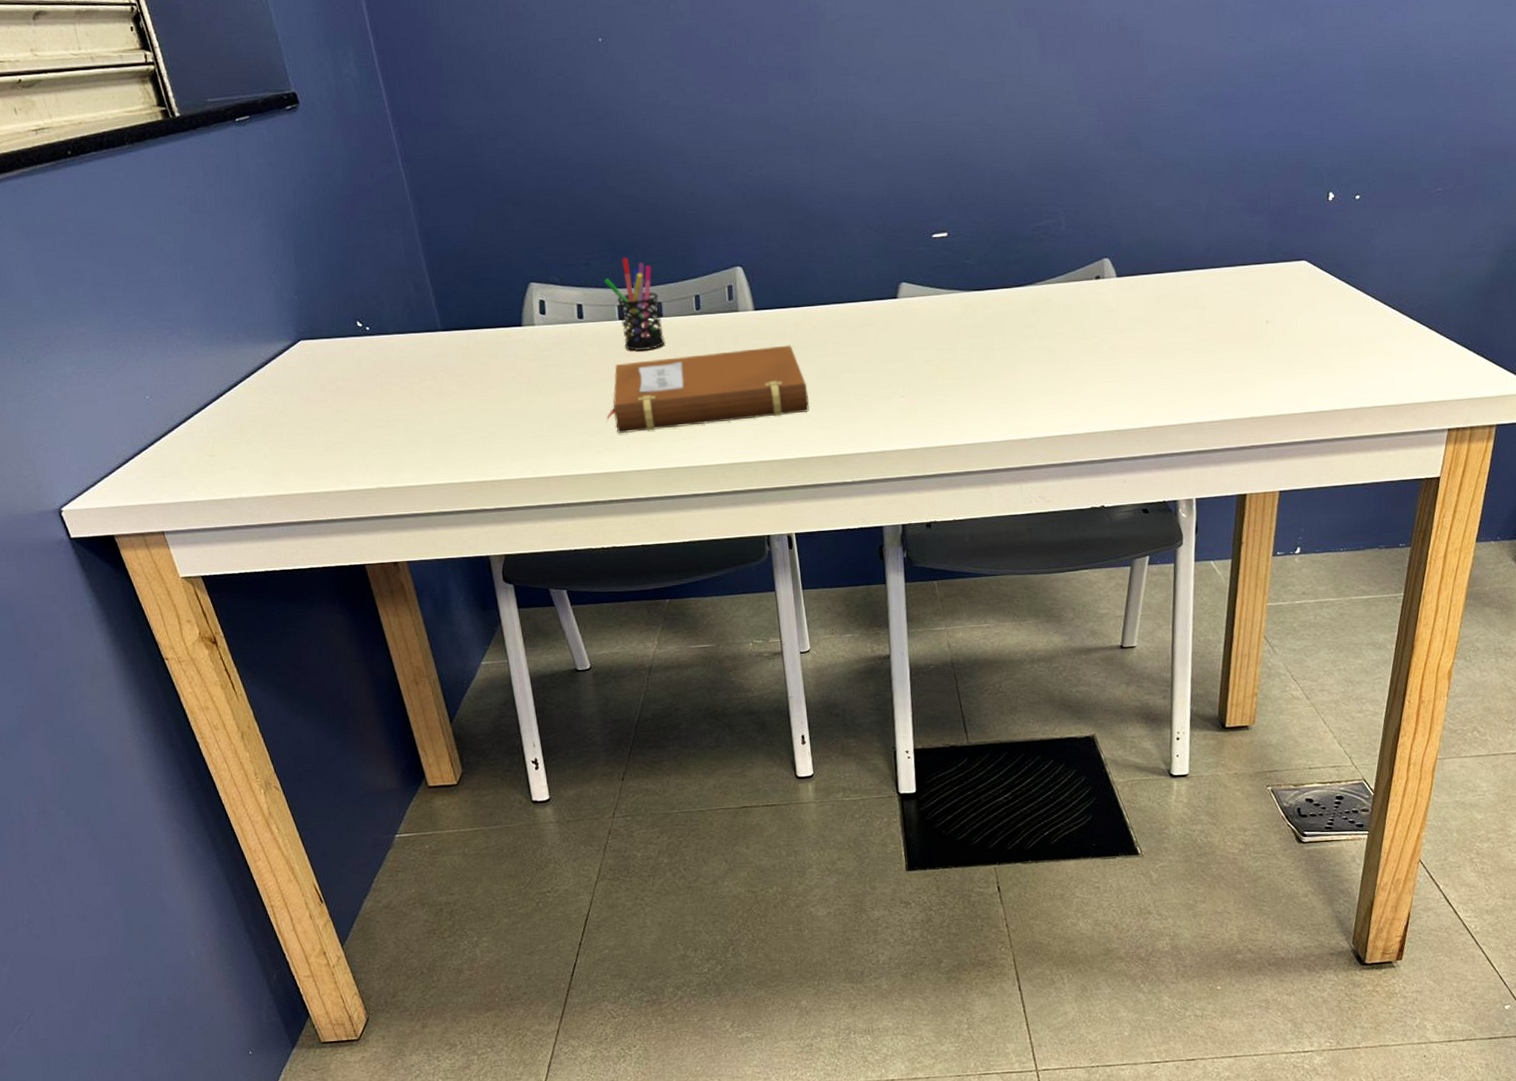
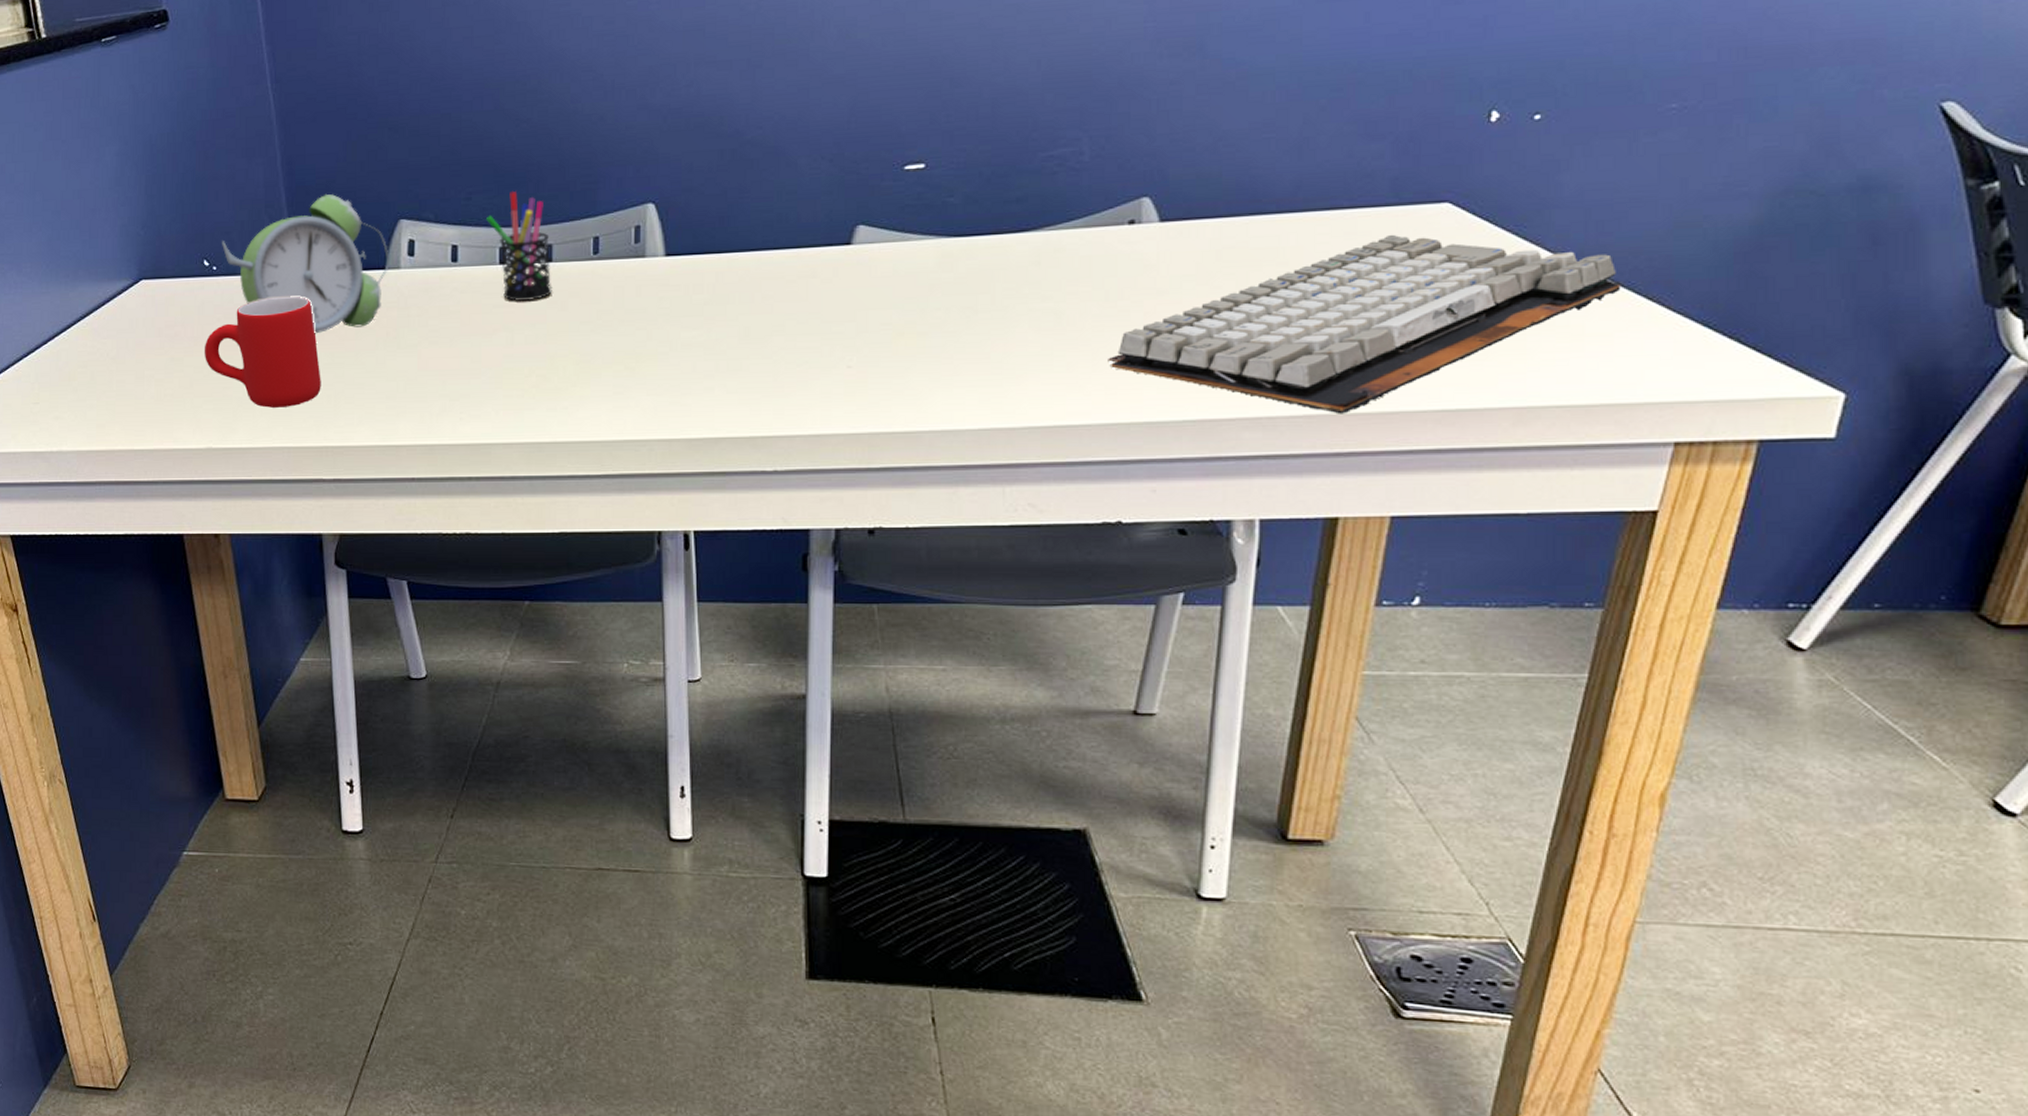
mug: none [366,351,476,450] -> present [204,296,321,408]
alarm clock: none [372,261,525,384] -> present [222,194,390,334]
notebook: present [606,345,809,433] -> none [473,299,725,398]
keyboard: none [1087,284,1413,419] -> present [1108,234,1621,414]

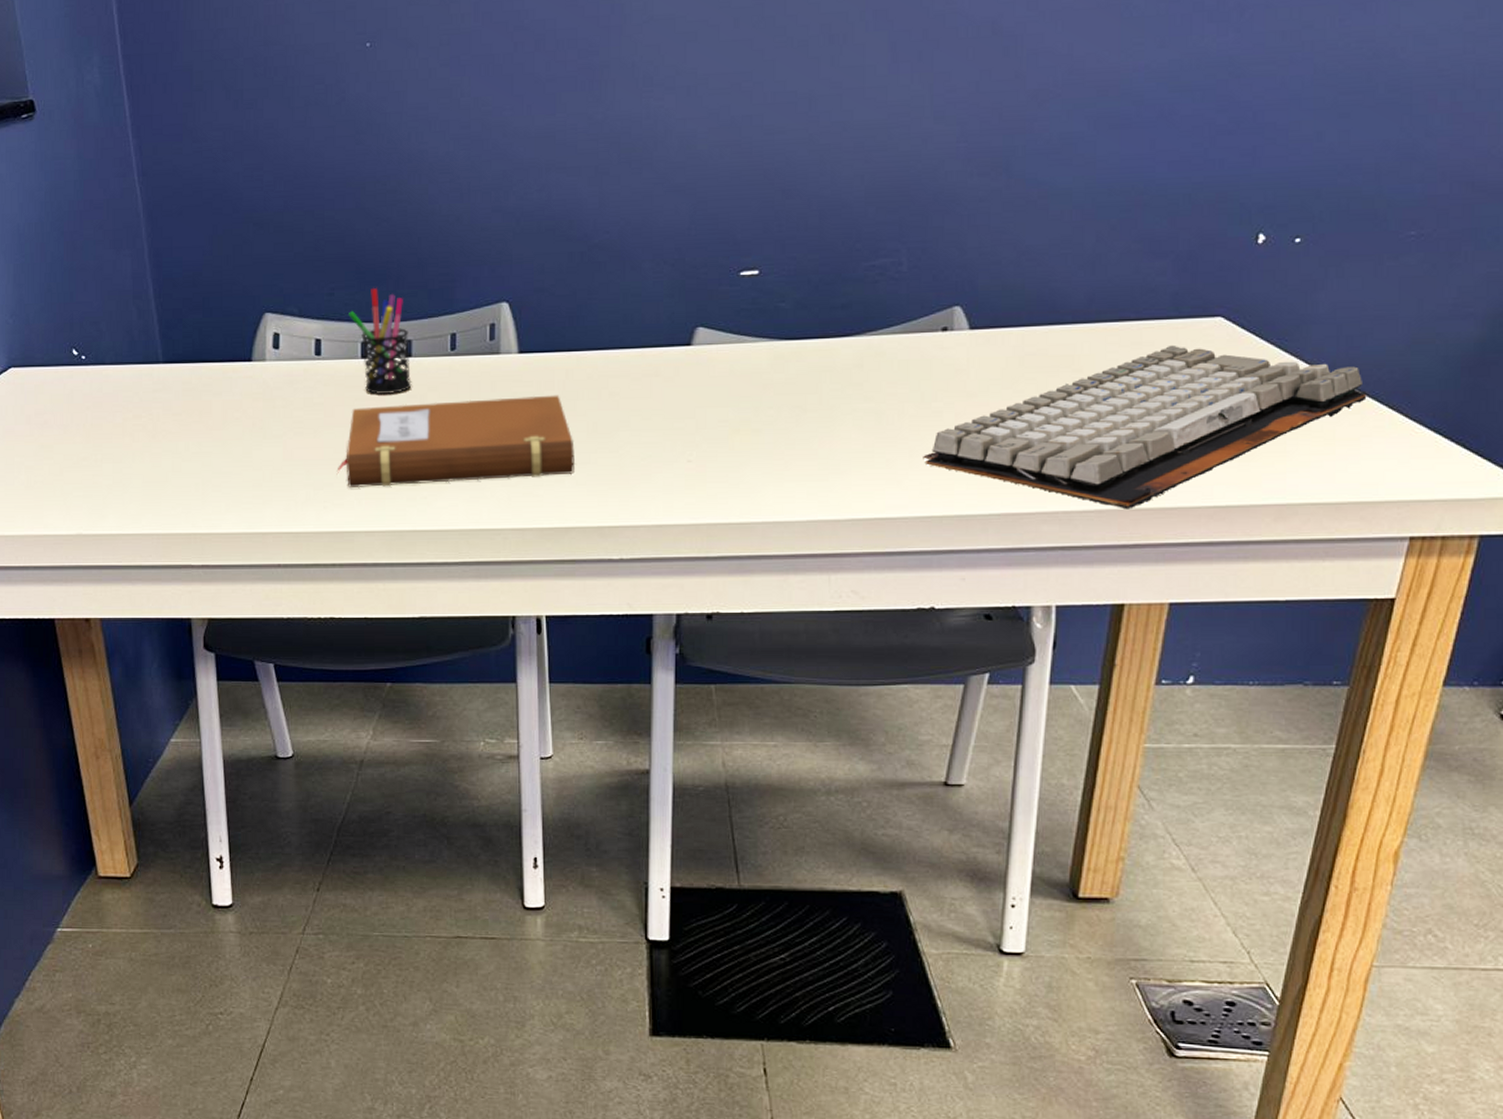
mug: present [204,296,321,408] -> none [73,386,189,495]
alarm clock: present [222,194,390,334] -> none [90,287,255,424]
notebook: none [473,299,725,398] -> present [336,395,575,487]

